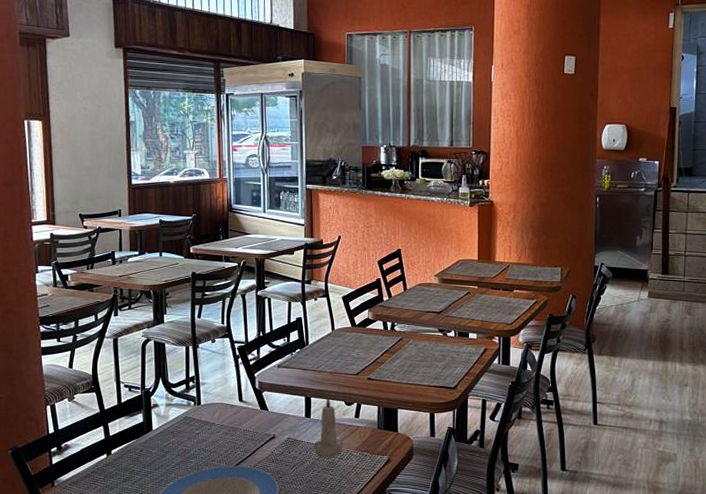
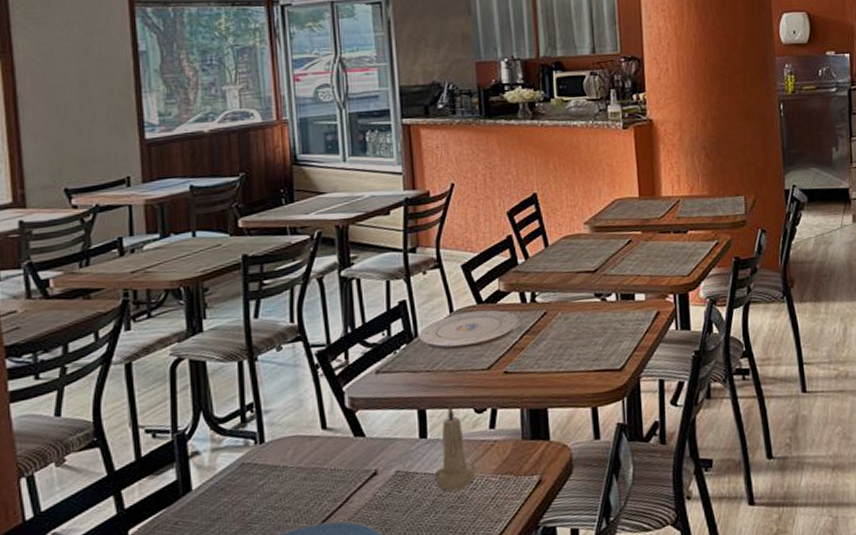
plate: none [309,331,382,358] -> present [419,309,520,351]

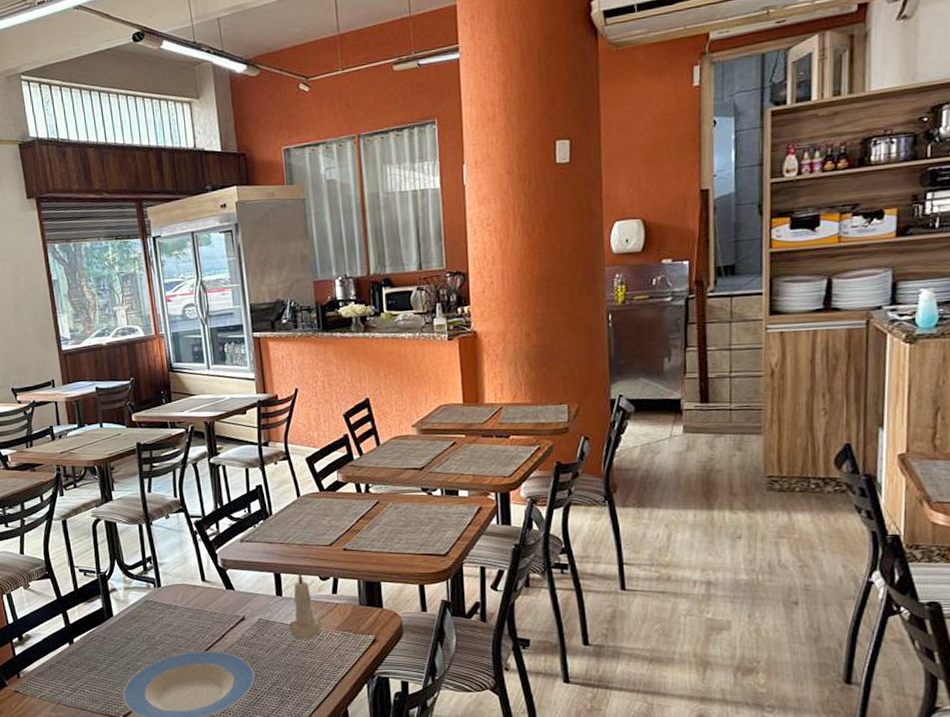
plate: present [419,309,520,351] -> none [273,497,356,528]

